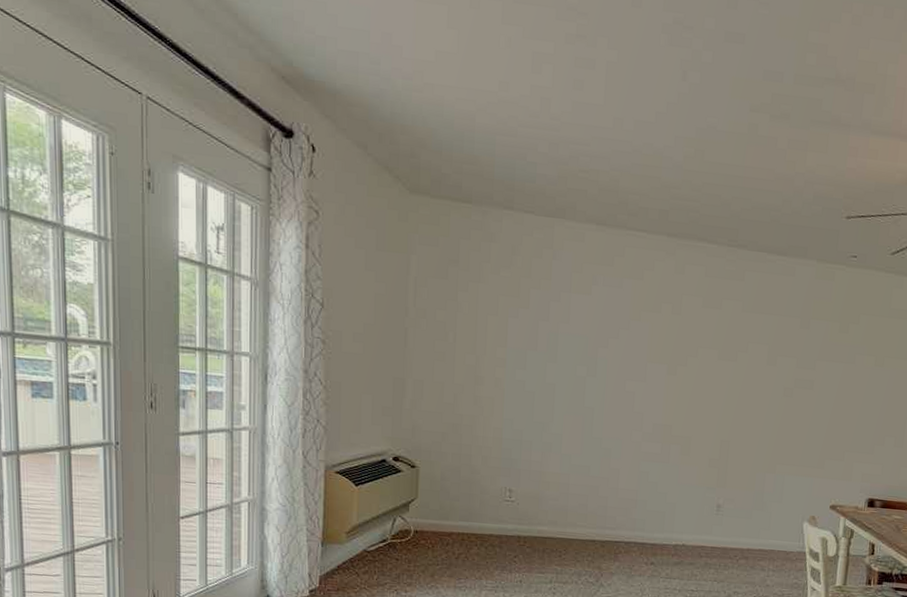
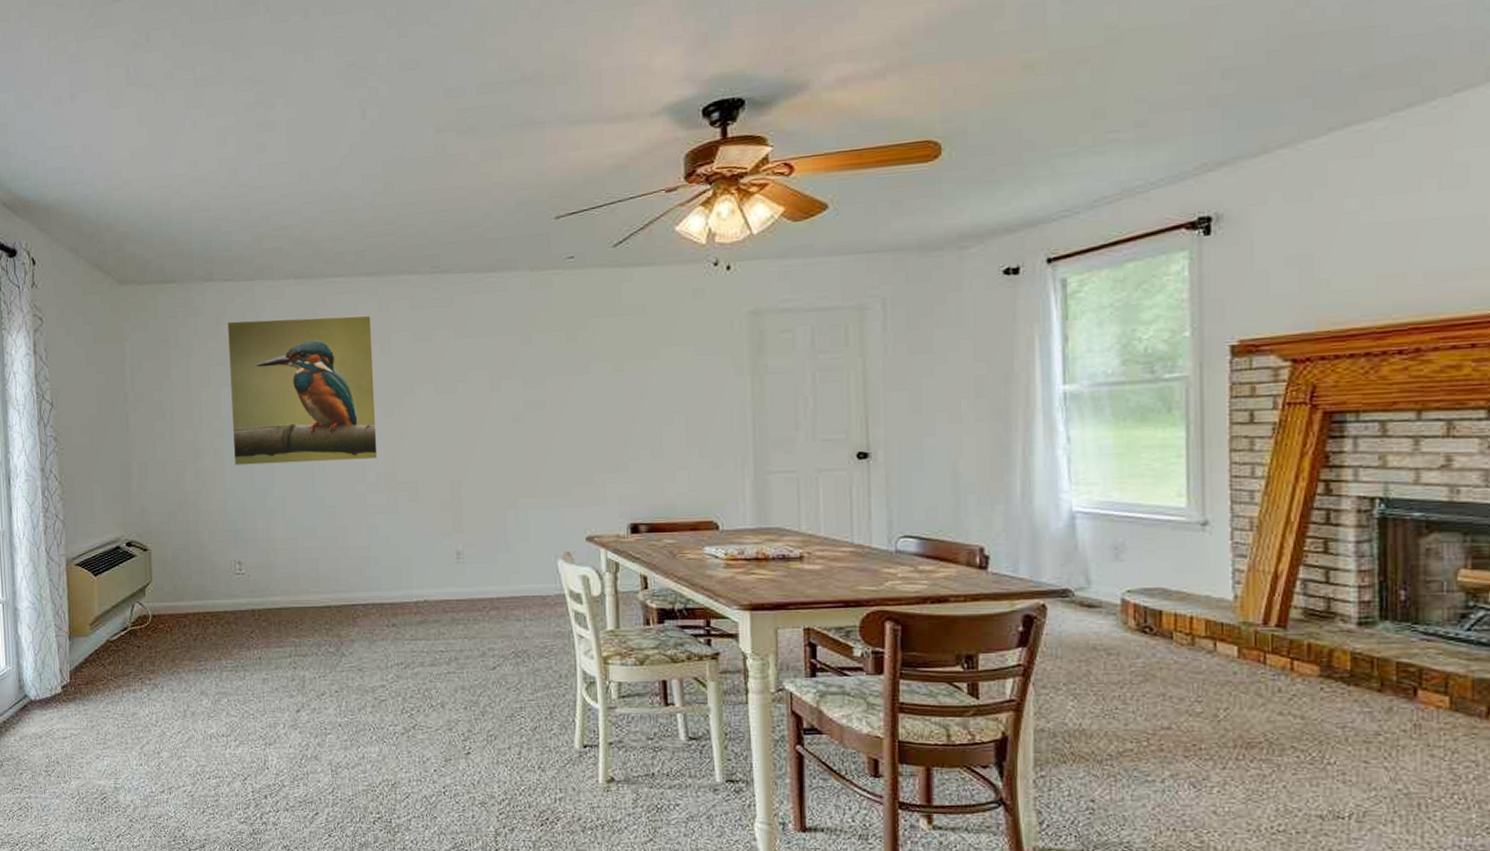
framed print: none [515,254,667,411] -> present [226,315,378,465]

